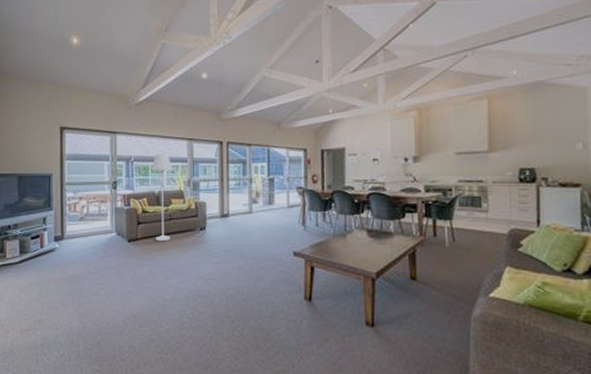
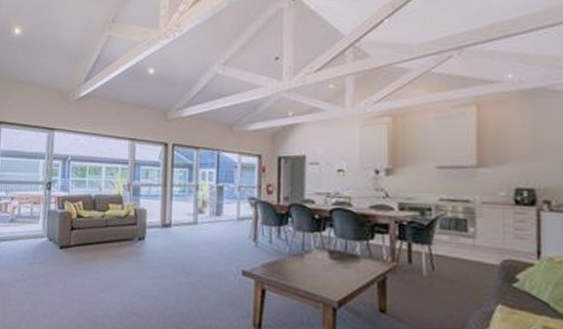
floor lamp: present [151,154,172,242] -> none [88,154,112,251]

